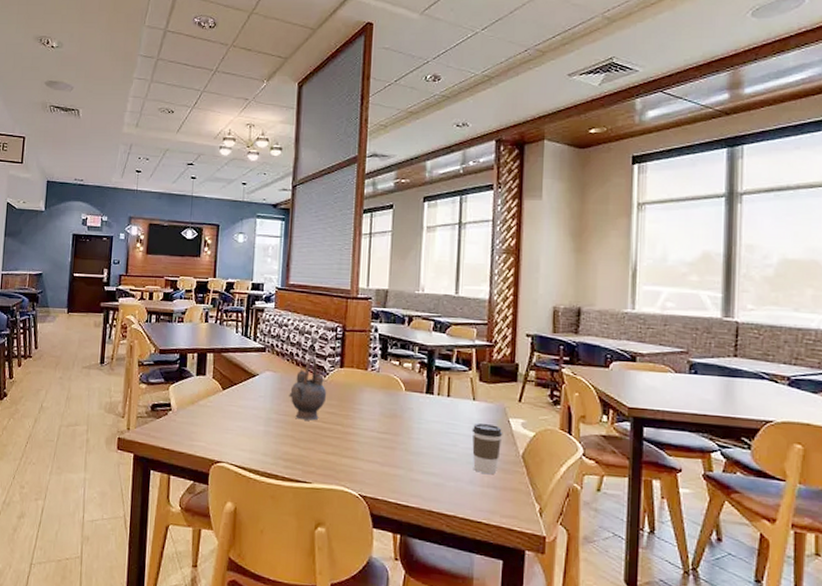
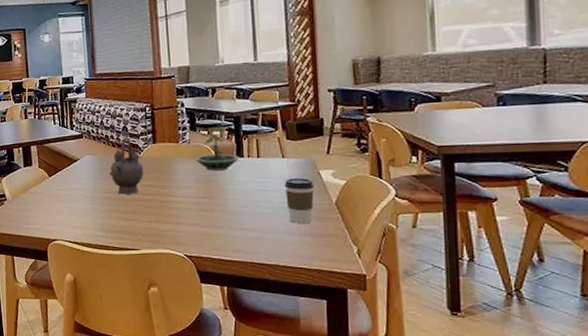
terrarium: none [383,358,428,406] -> present [195,127,239,171]

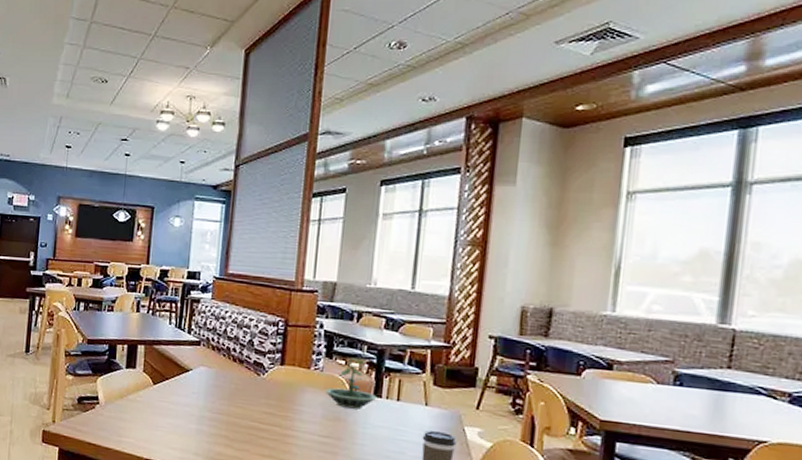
teapot: present [109,137,144,195] -> none [224,353,266,421]

